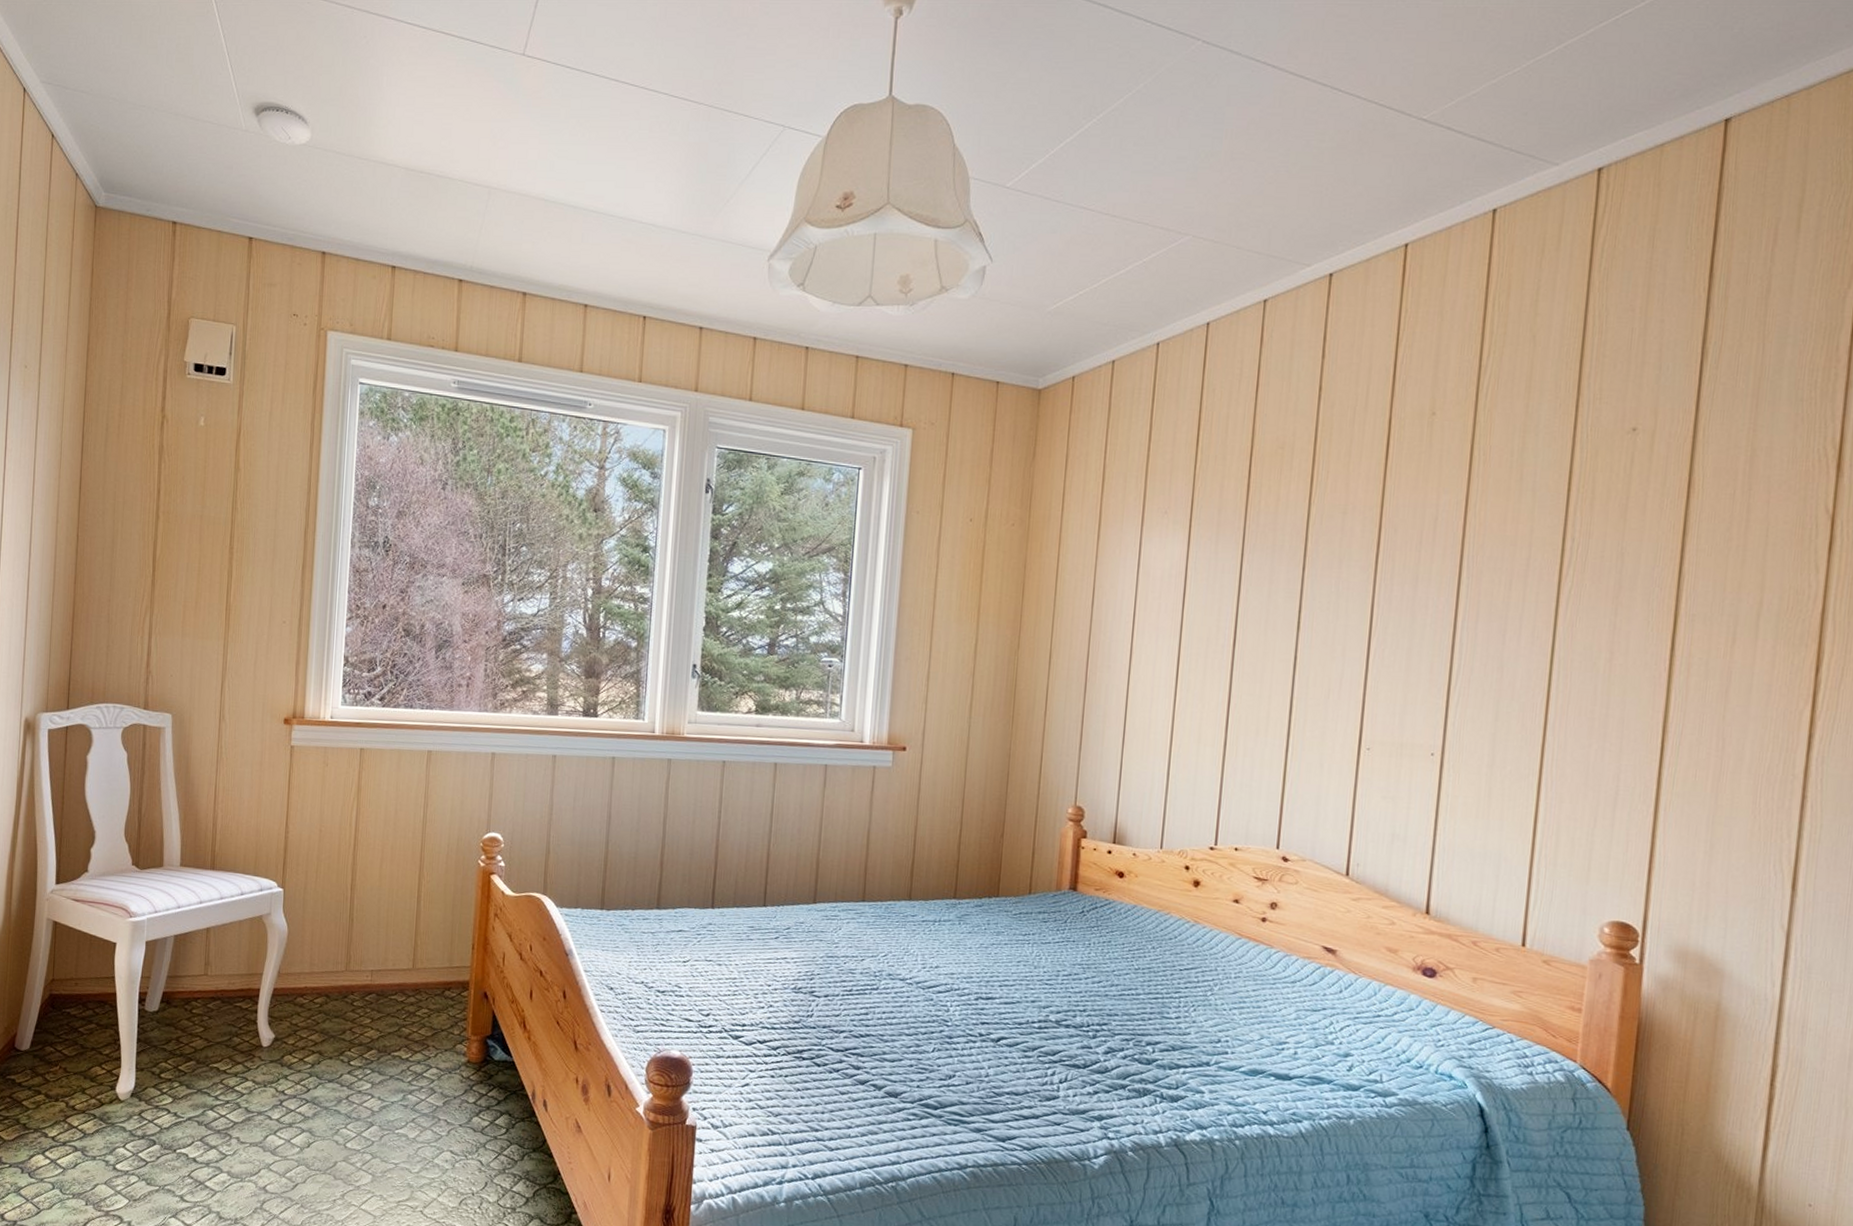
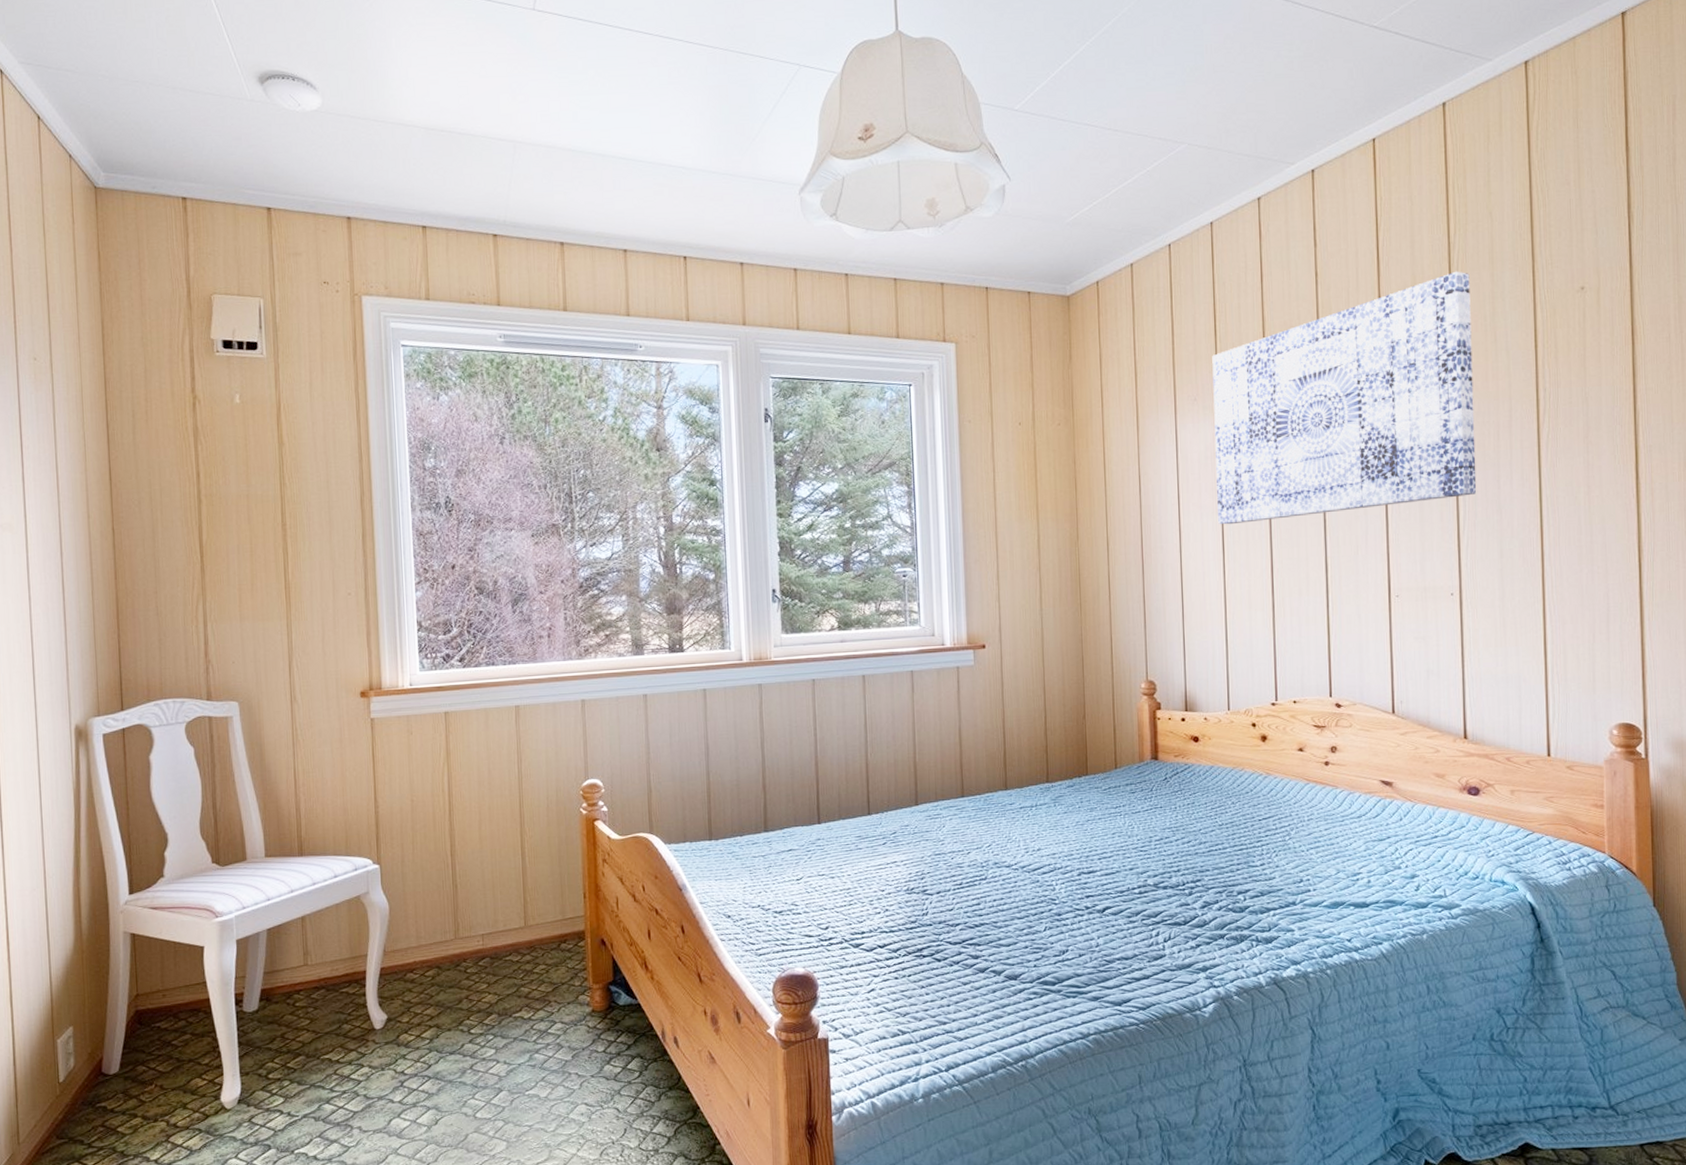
wall art: none [1175,398,1500,651] -> present [1212,271,1477,525]

